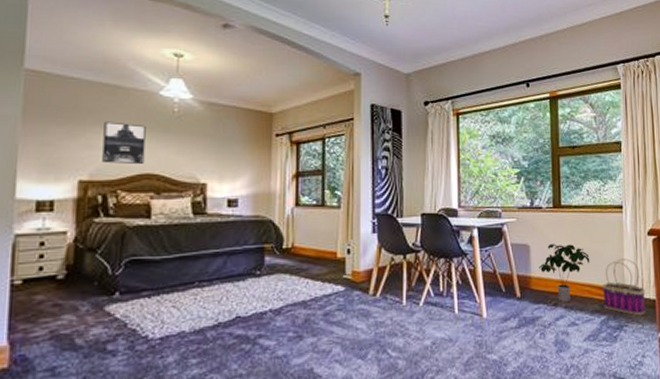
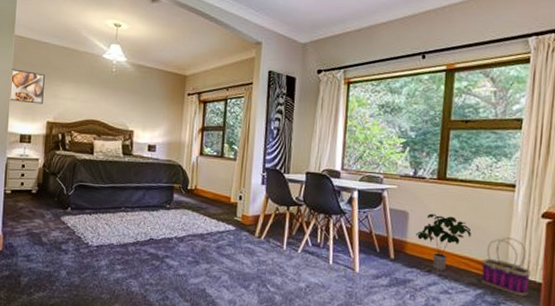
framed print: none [16,113,74,159] -> present [8,69,45,105]
wall art: present [102,121,146,164] -> none [62,77,93,112]

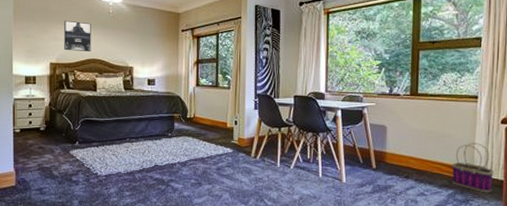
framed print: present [8,69,45,105] -> none [11,14,45,47]
wall art: none [62,77,93,112] -> present [64,20,91,51]
potted plant: present [416,213,472,270] -> none [394,126,442,175]

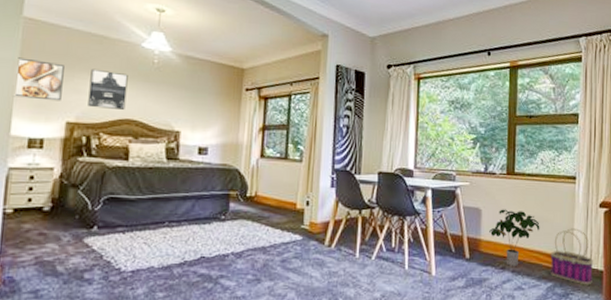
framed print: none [11,14,45,47] -> present [12,57,64,101]
potted plant: none [394,126,442,175] -> present [489,209,540,266]

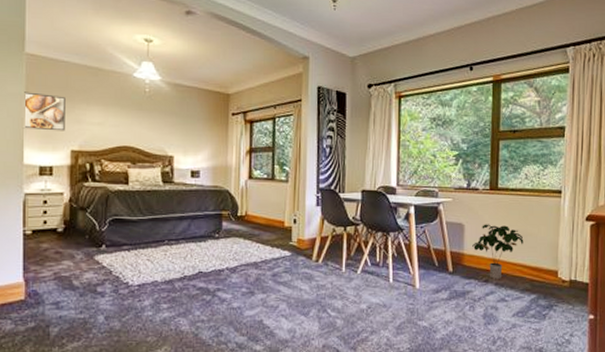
wall art: present [88,68,128,110] -> none [89,99,123,137]
basket: present [550,228,594,285] -> none [534,242,579,297]

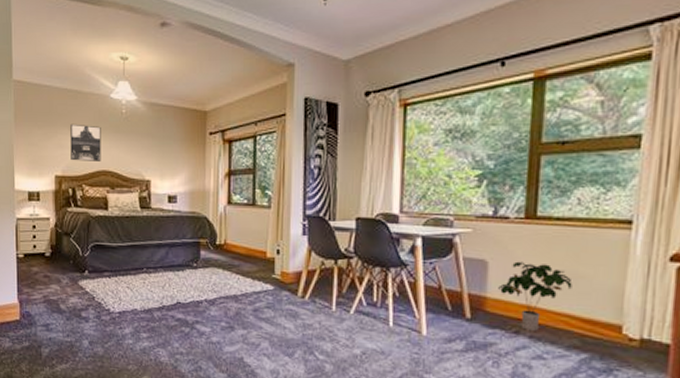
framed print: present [22,92,65,131] -> none [13,118,49,157]
wall art: none [89,99,123,137] -> present [70,123,101,161]

